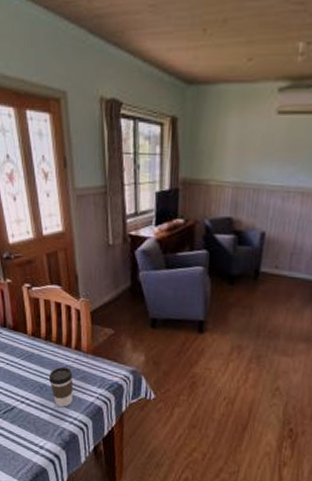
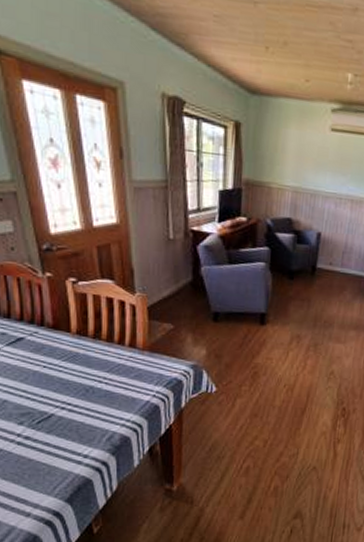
coffee cup: present [48,366,73,407] -> none [96,366,126,409]

